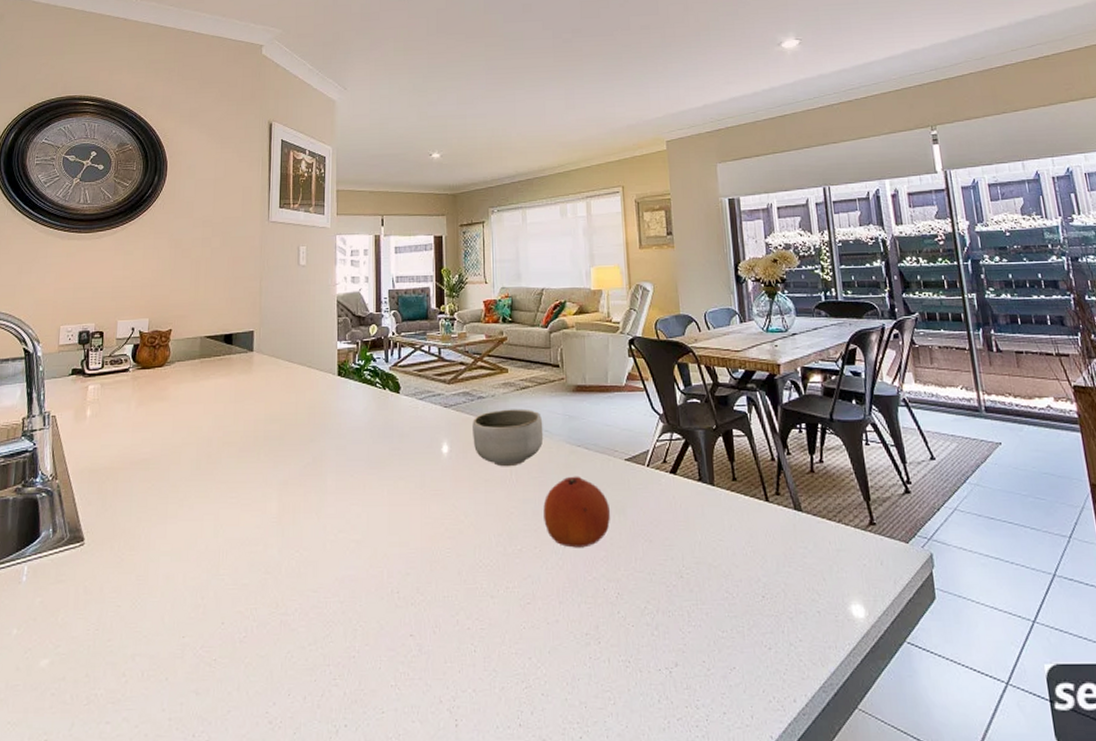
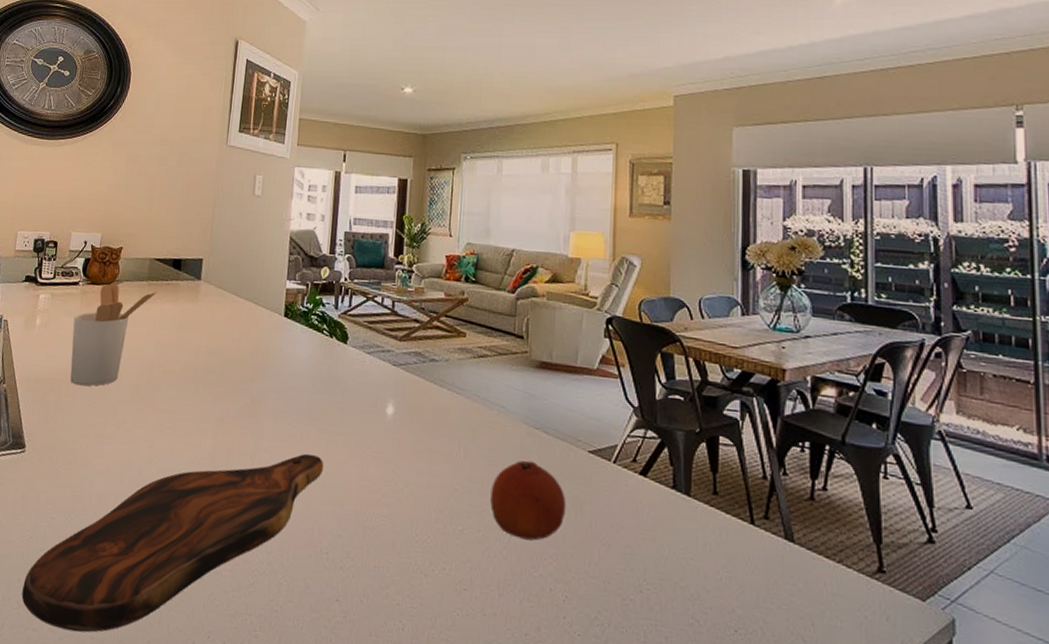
cutting board: none [91,501,388,717] -> present [22,453,324,633]
utensil holder: none [125,365,212,470] -> present [70,282,159,386]
bowl: present [472,409,544,467] -> none [420,376,500,440]

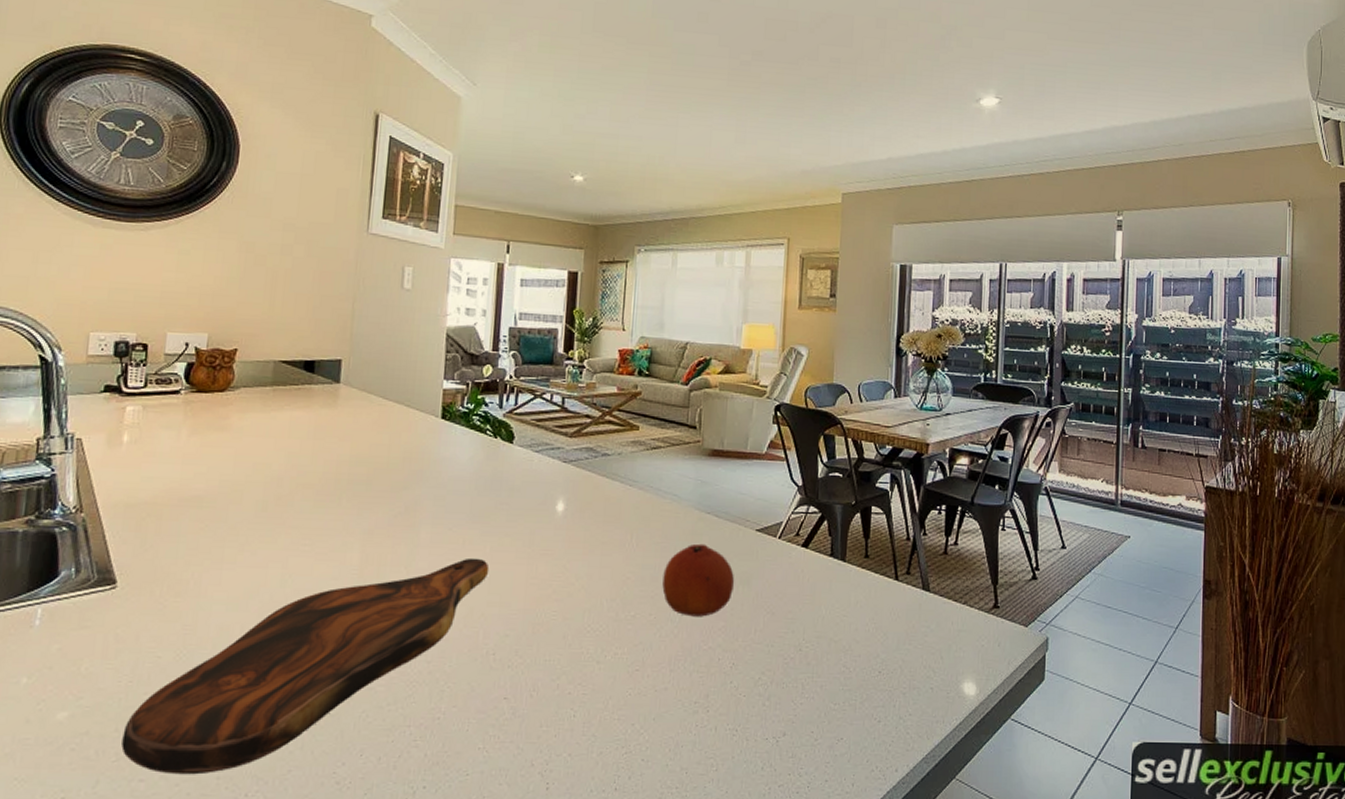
utensil holder: present [70,282,159,386] -> none [173,389,287,508]

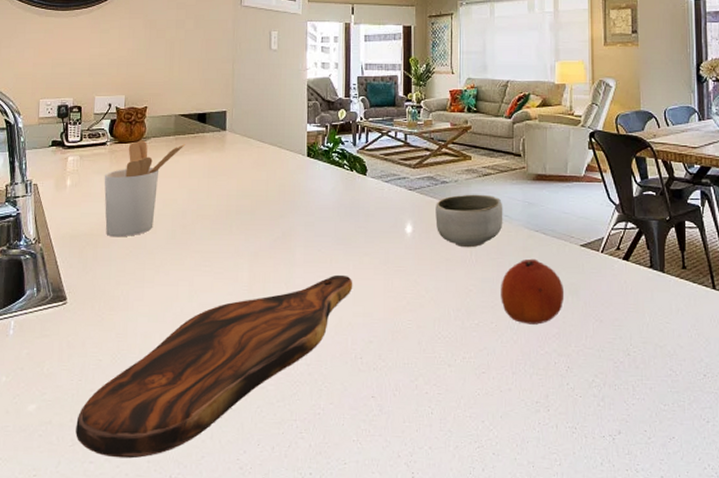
utensil holder: none [173,389,287,508] -> present [104,140,186,237]
bowl: none [592,469,672,530] -> present [435,194,503,248]

